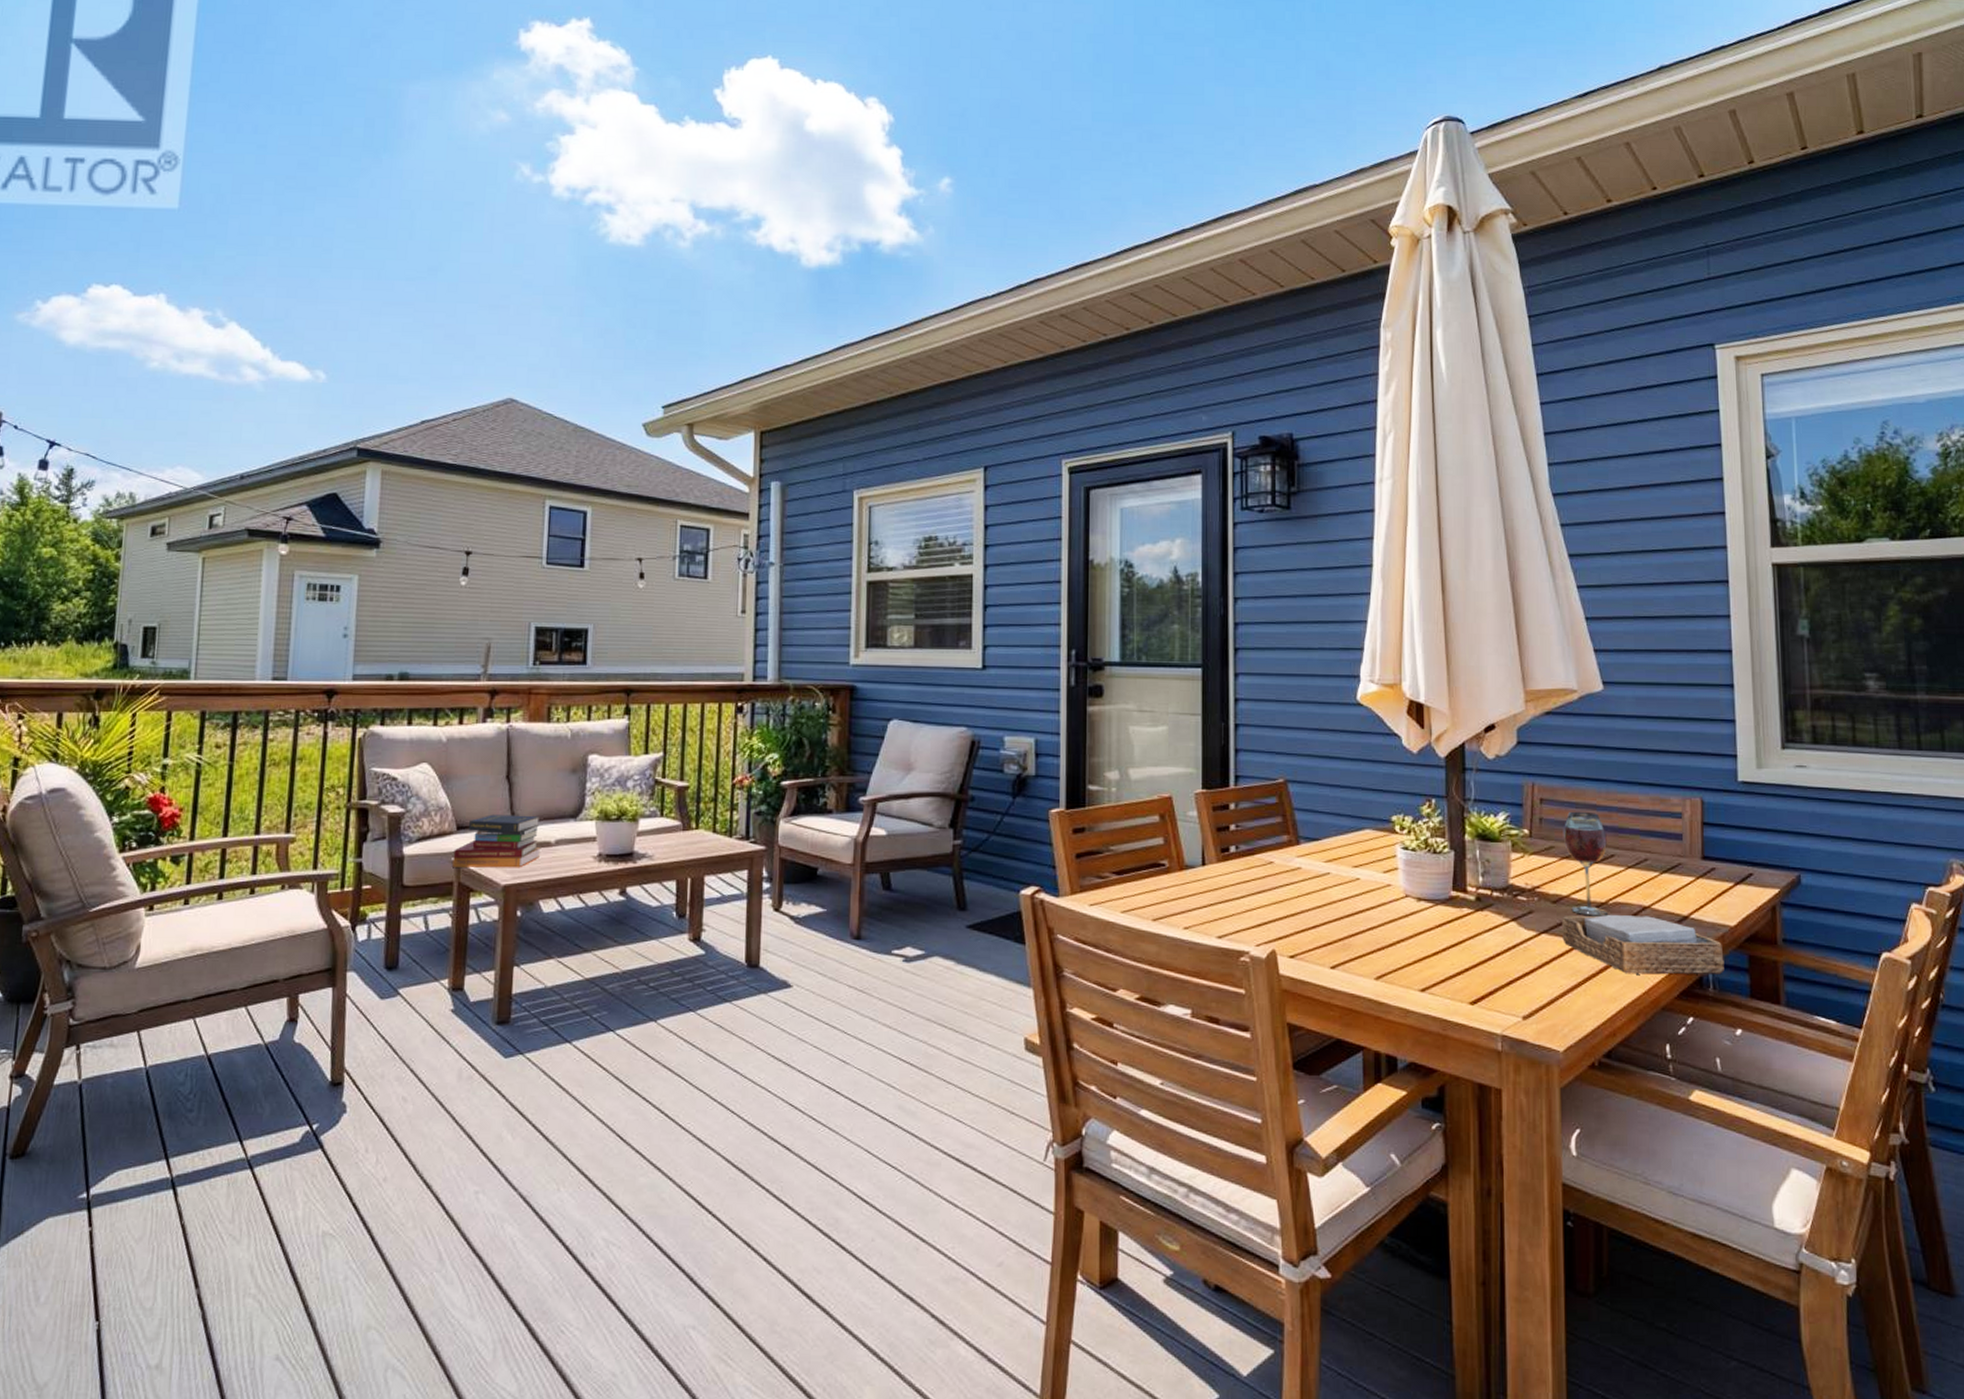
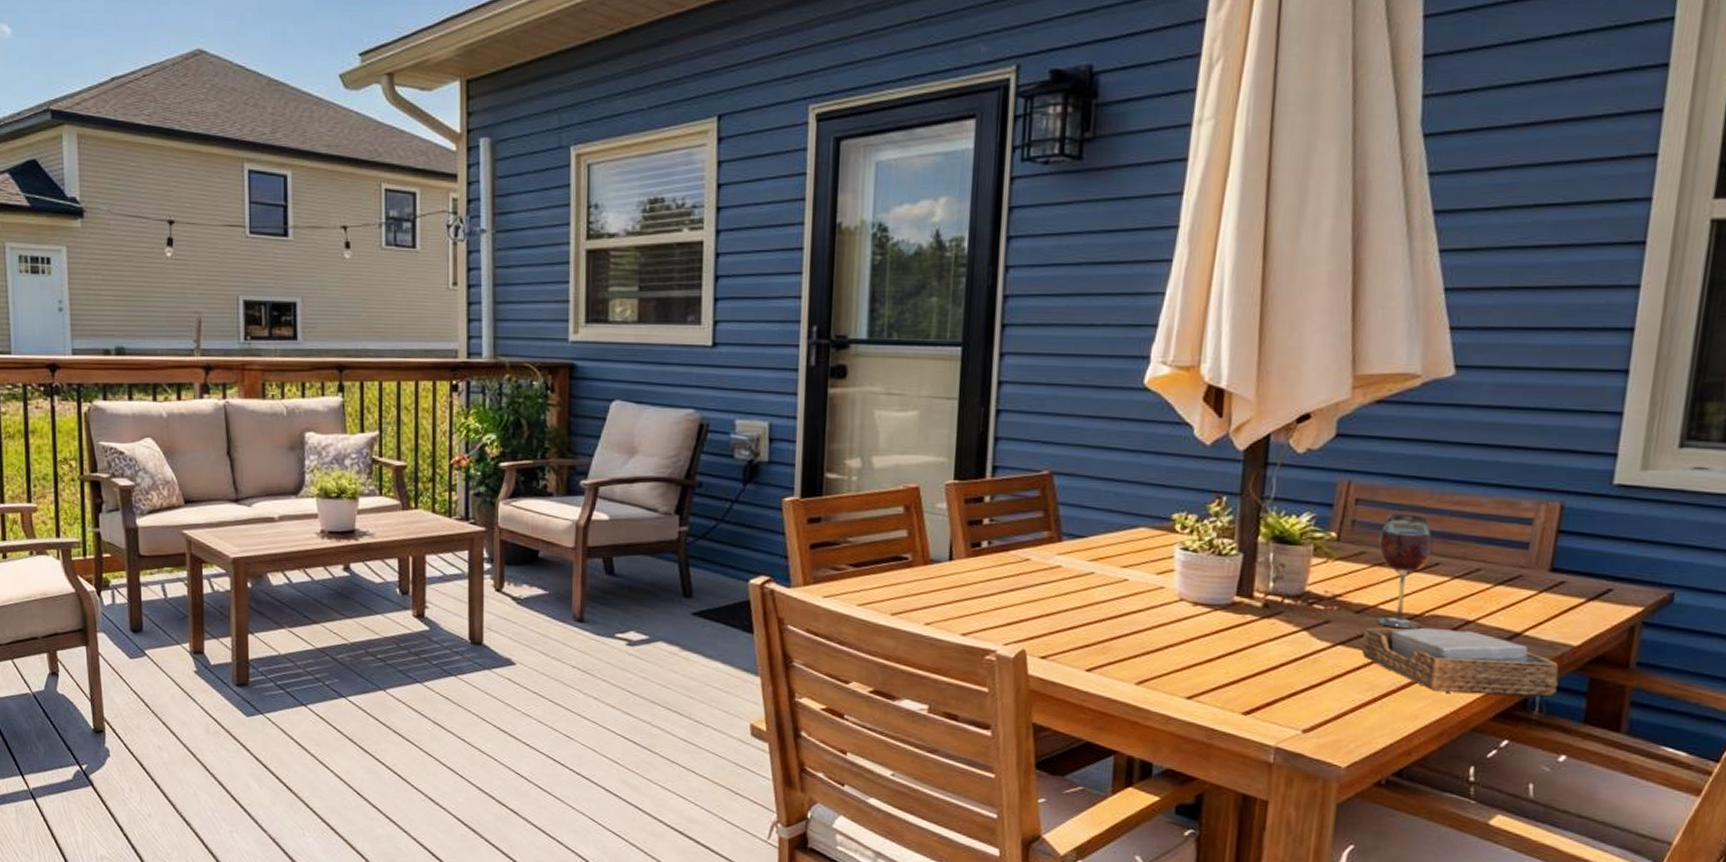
books: present [453,814,540,868] -> none [183,489,265,542]

